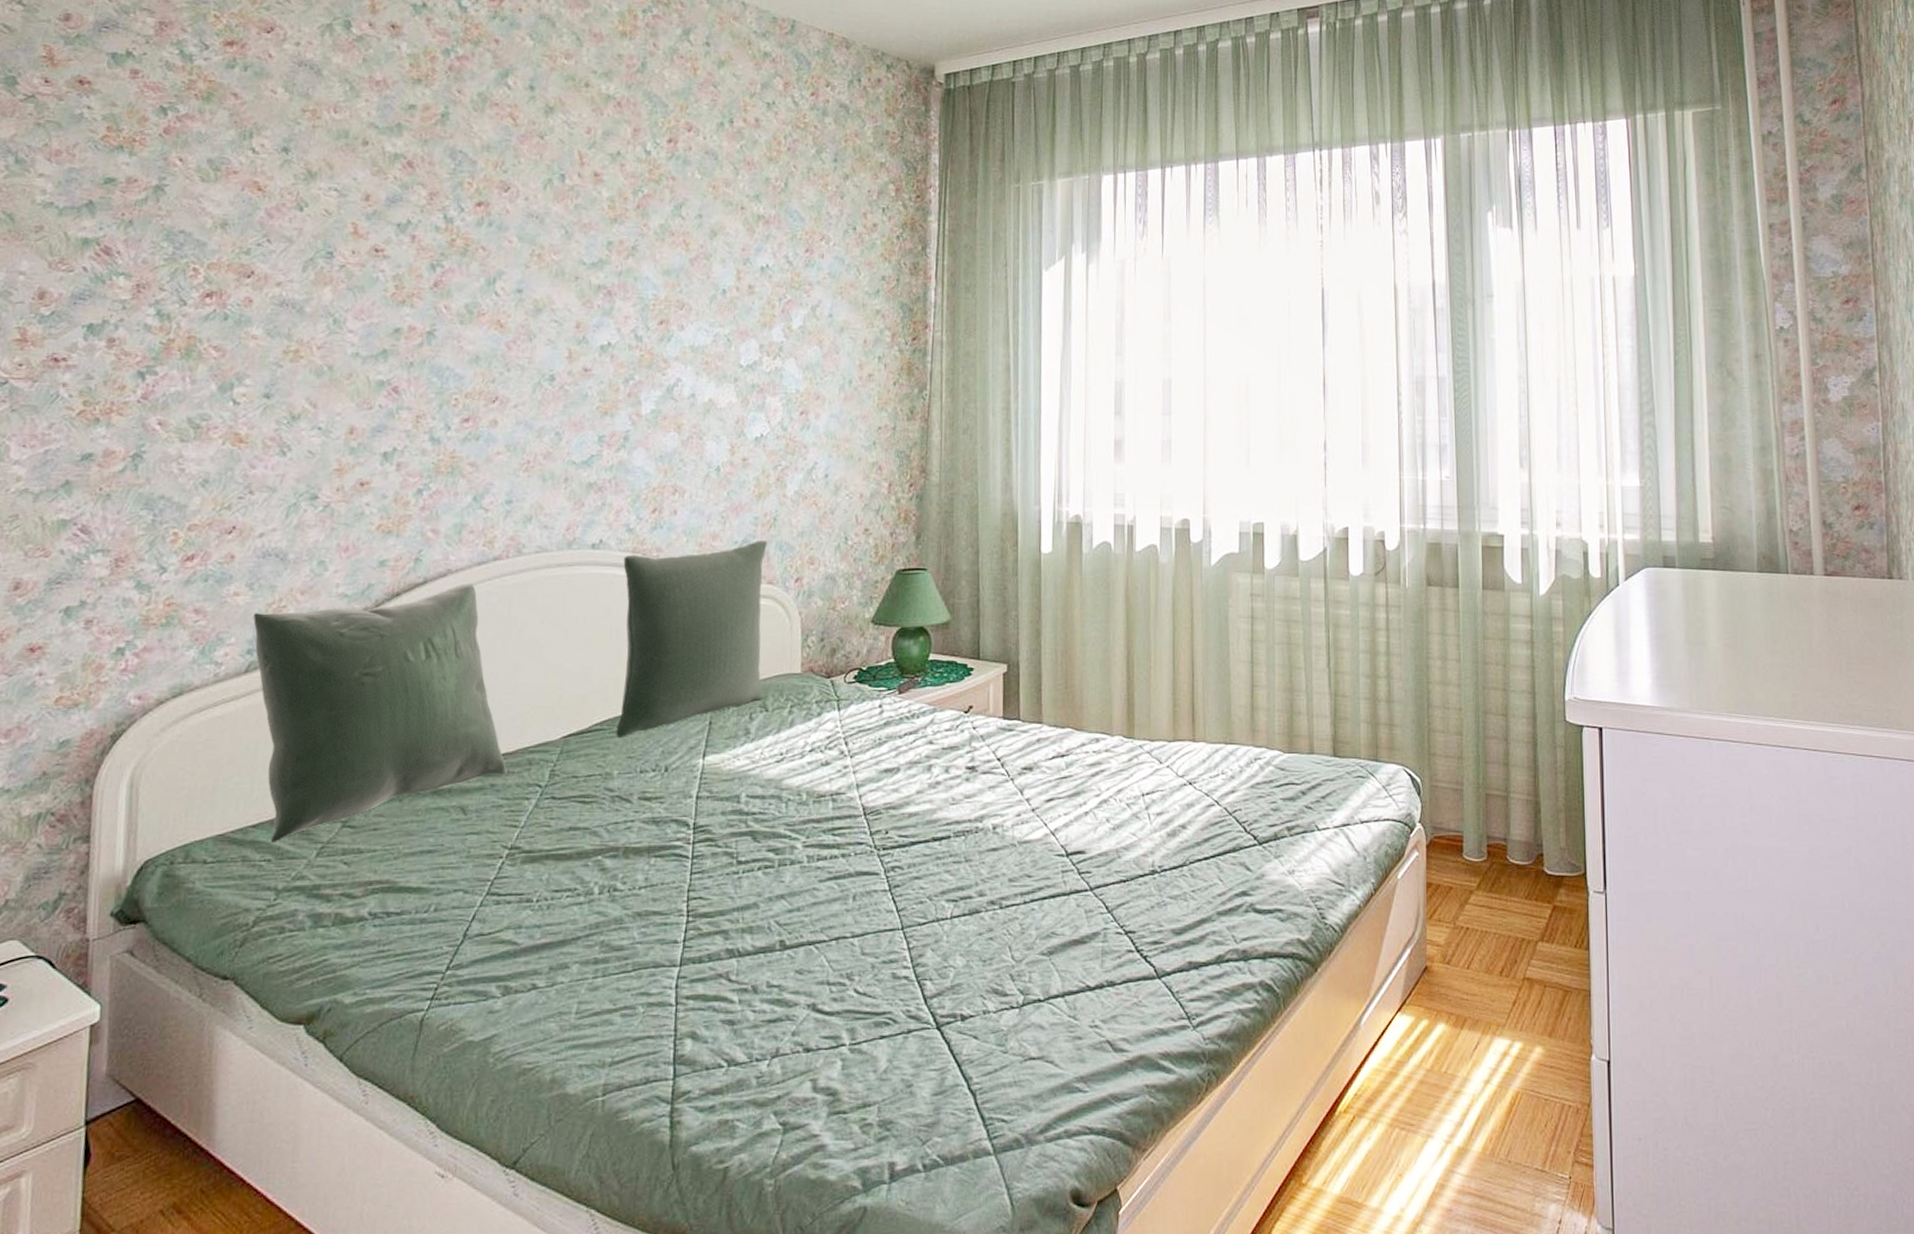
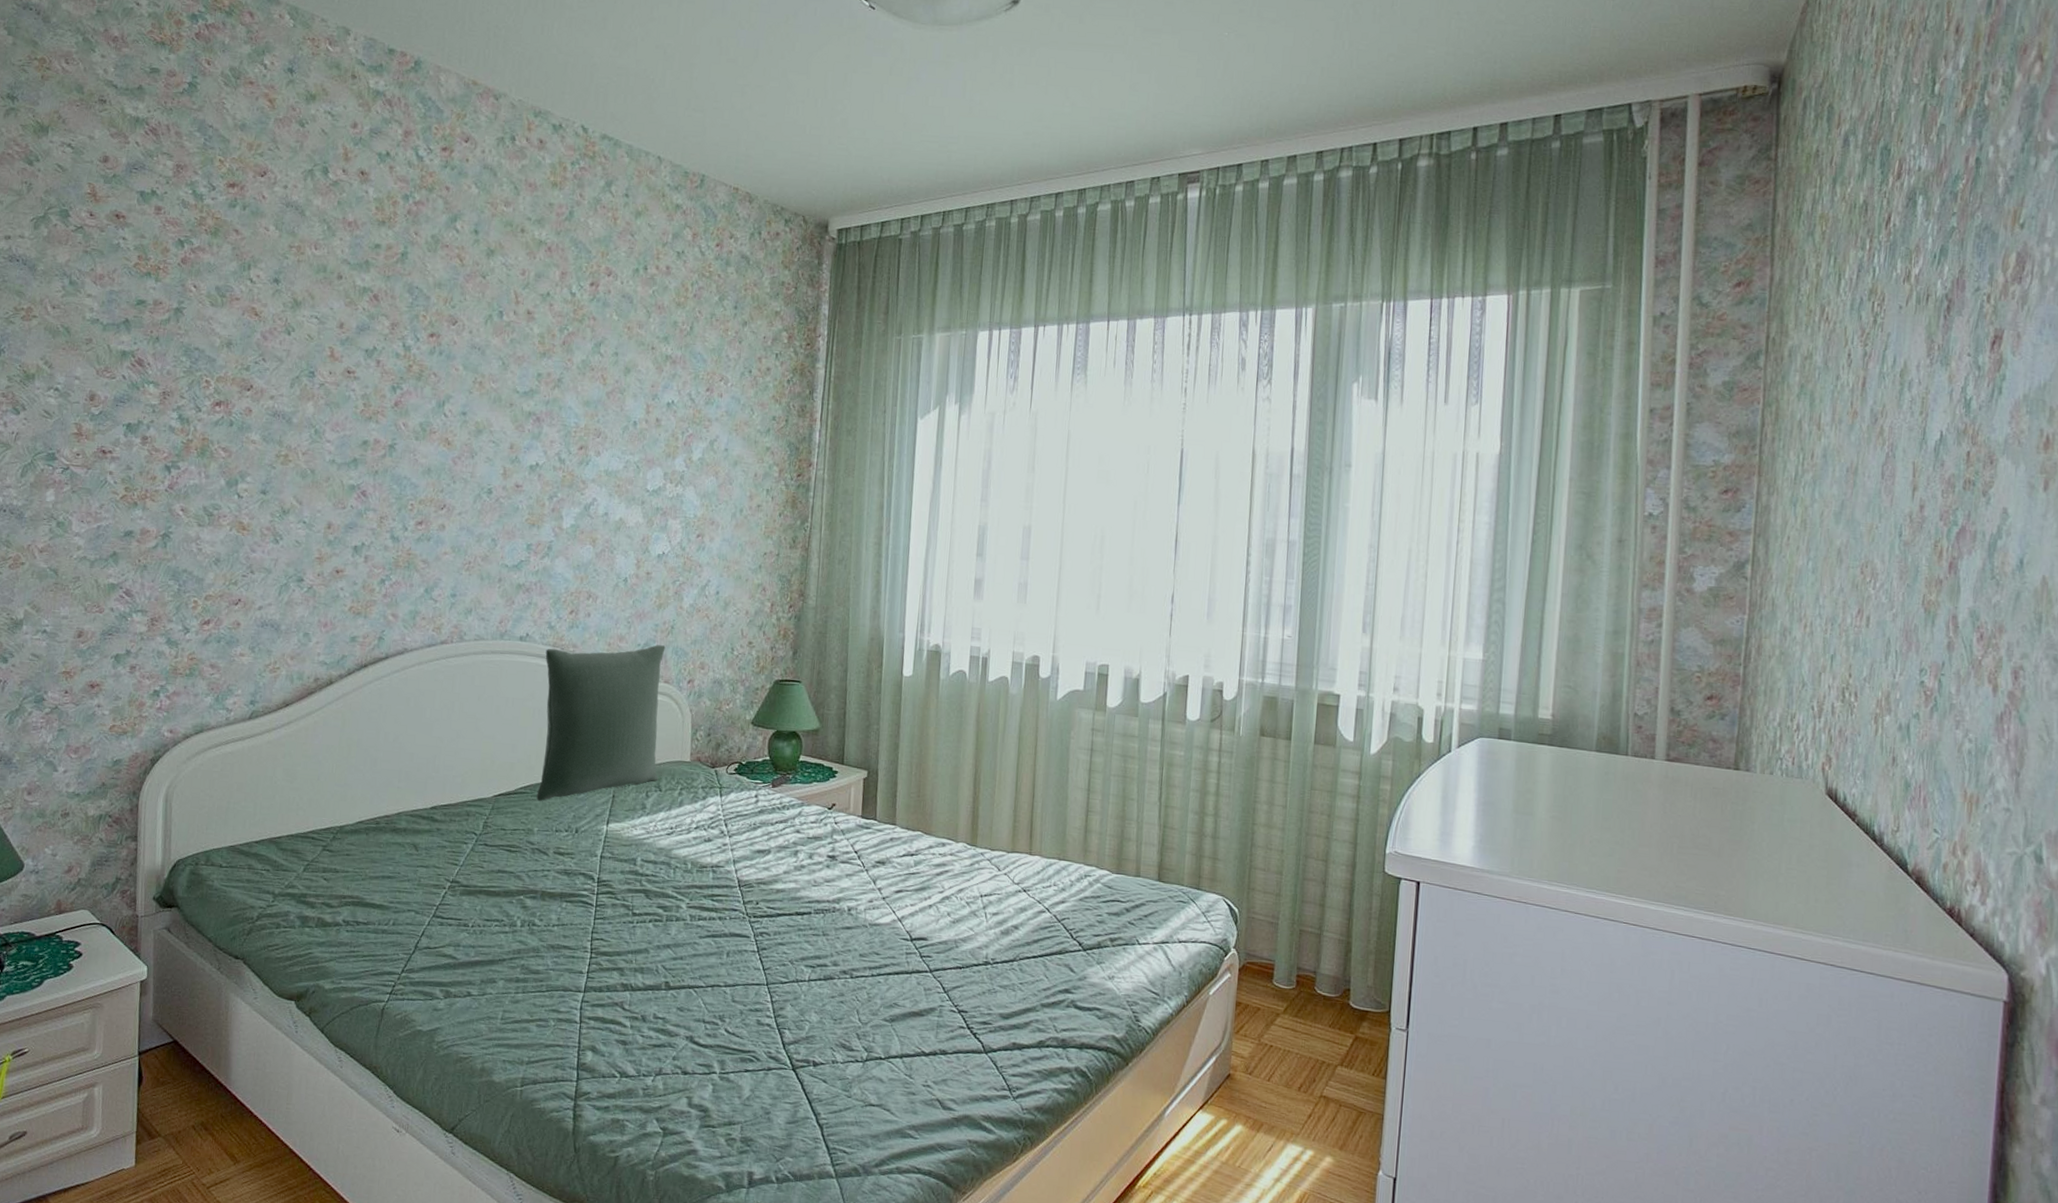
pillow: present [253,583,507,843] -> none [254,661,450,857]

